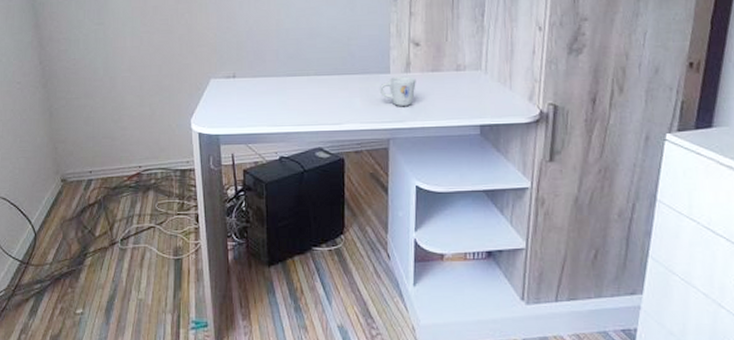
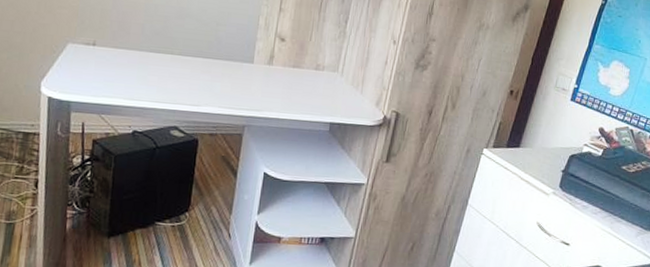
mug: present [380,76,416,107] -> none [241,67,277,97]

